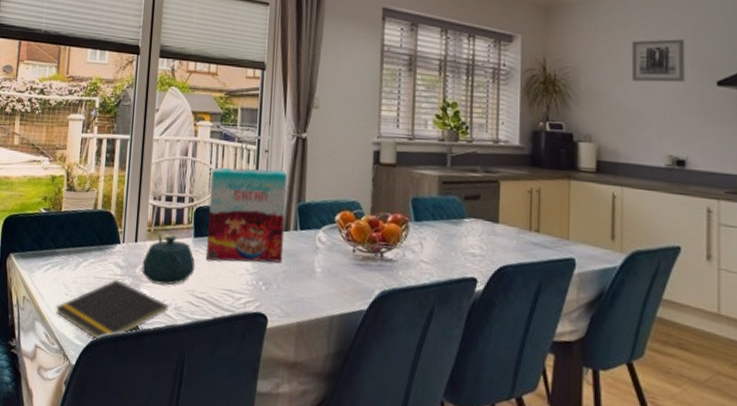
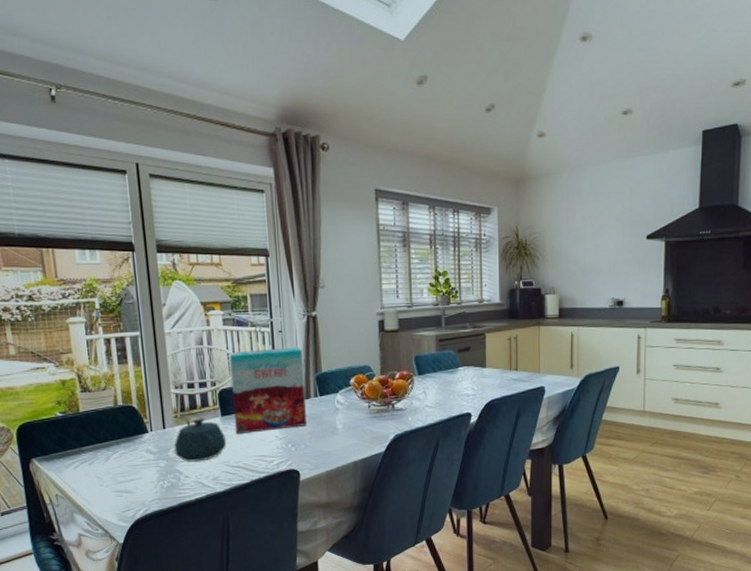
notepad: present [55,280,169,342] -> none [92,464,207,519]
wall art: present [631,39,685,83] -> none [584,203,624,241]

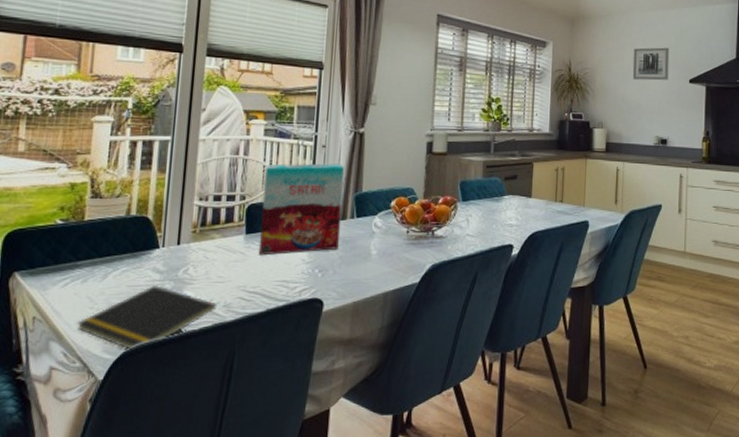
notepad: none [92,464,207,519] -> present [76,286,218,351]
teapot: present [174,418,227,462] -> none [185,234,247,285]
wall art: none [584,203,624,241] -> present [632,47,670,81]

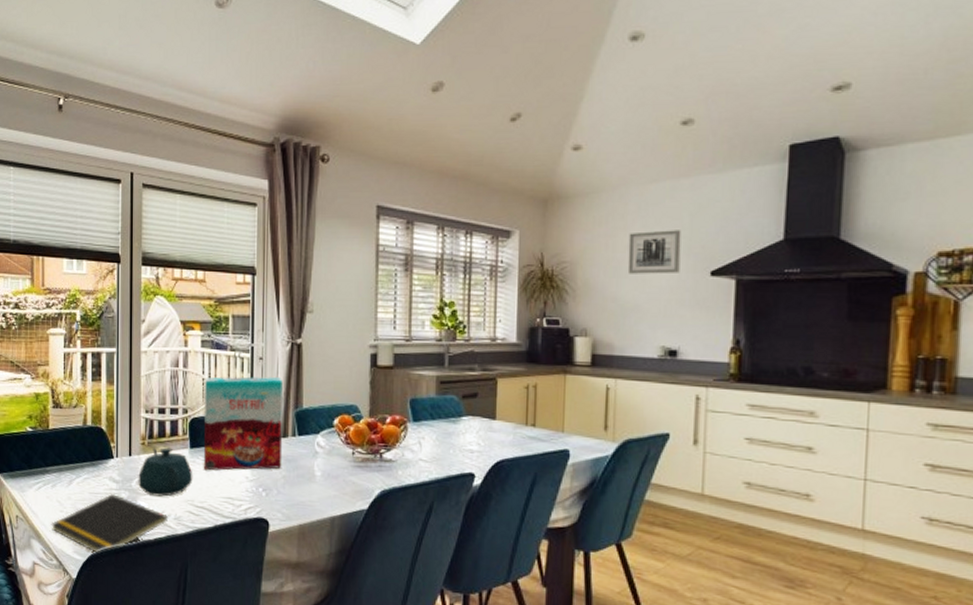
teapot: none [185,234,247,285] -> present [138,447,193,497]

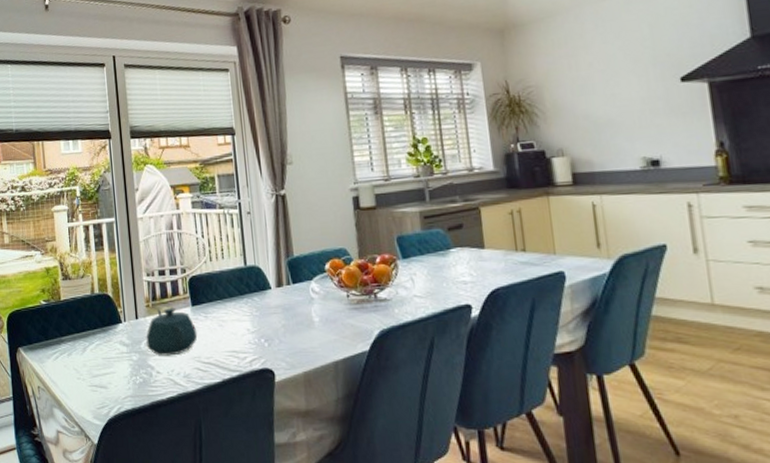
notepad: present [51,494,169,555] -> none [70,358,179,418]
cereal box: present [203,376,284,471] -> none [199,229,281,327]
wall art: present [627,230,681,274] -> none [590,41,649,90]

